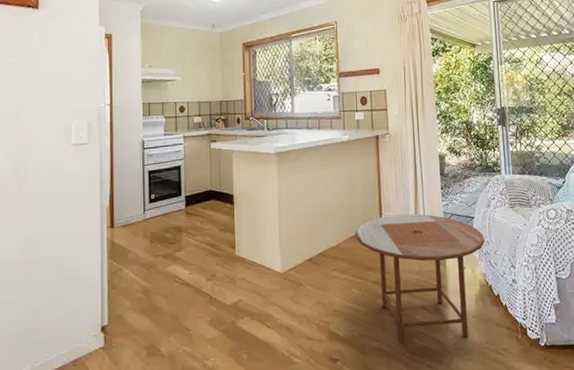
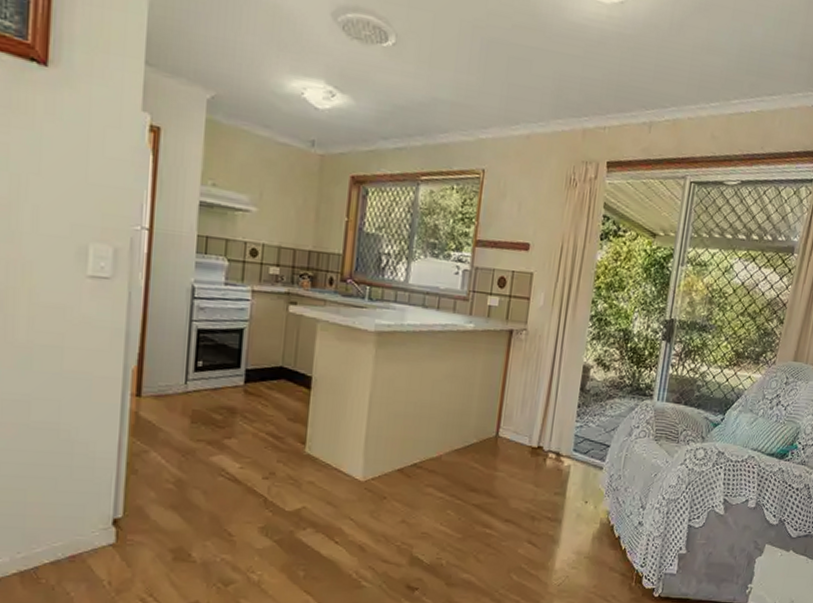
side table: present [355,214,486,343] -> none [462,429,618,580]

